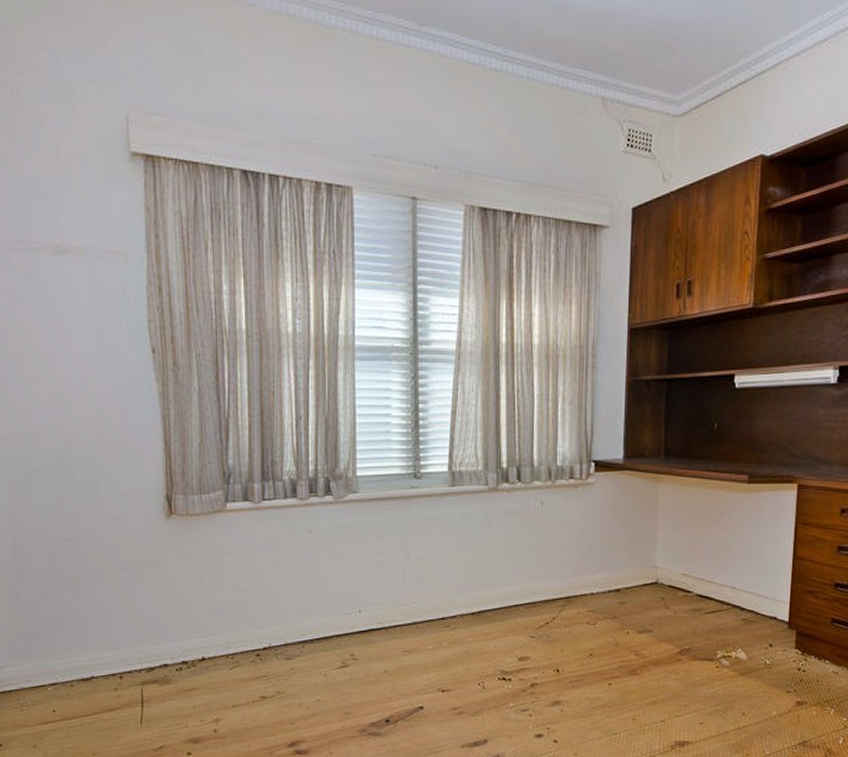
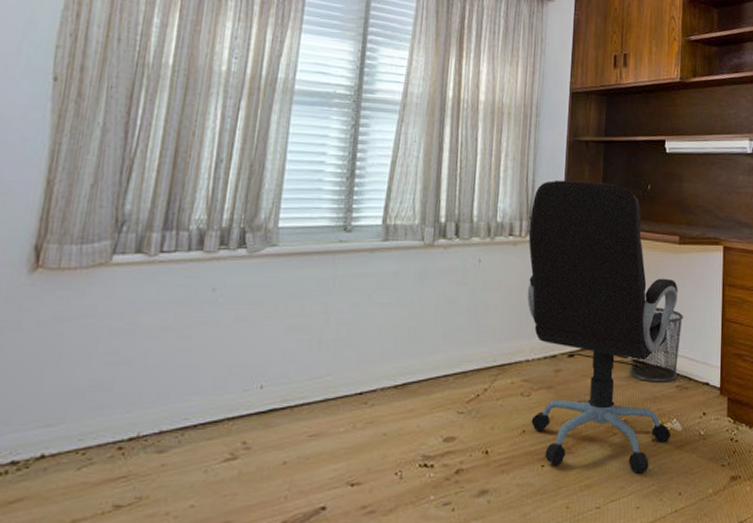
office chair: none [589,422,746,695] -> present [527,180,678,474]
waste bin: none [693,546,752,616] -> present [629,307,684,383]

